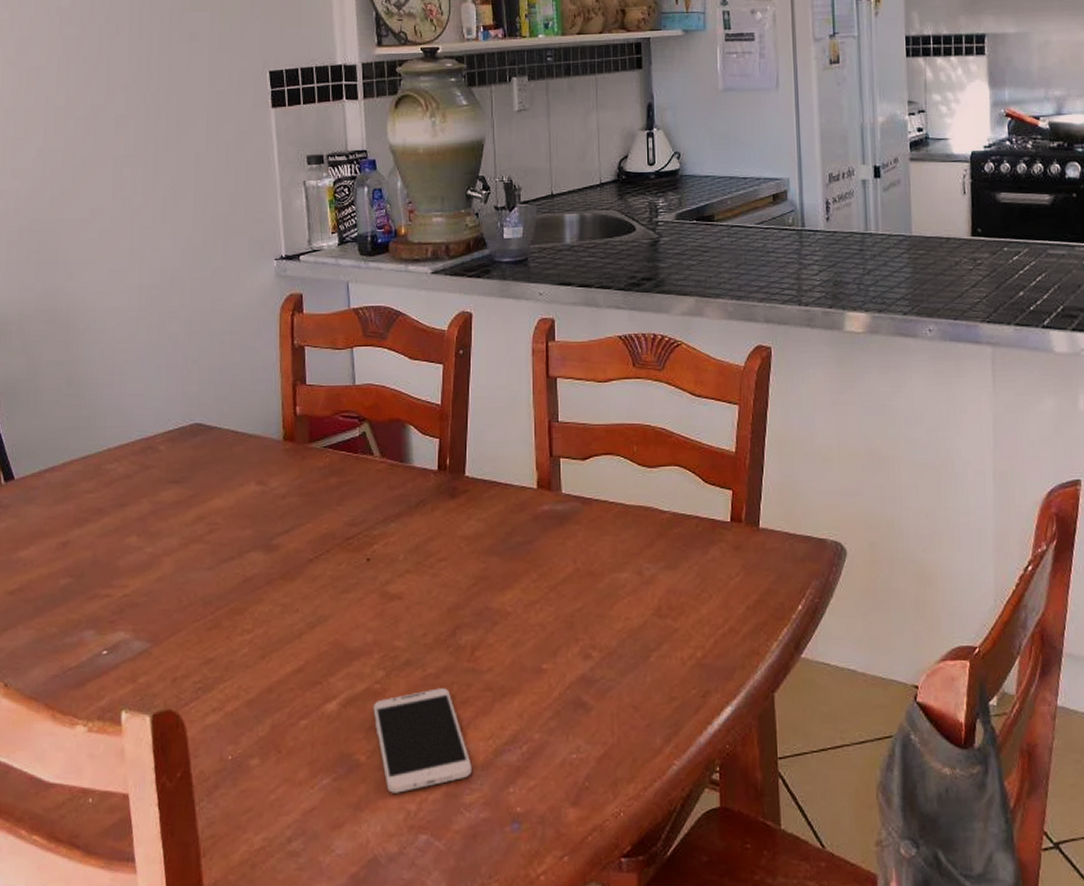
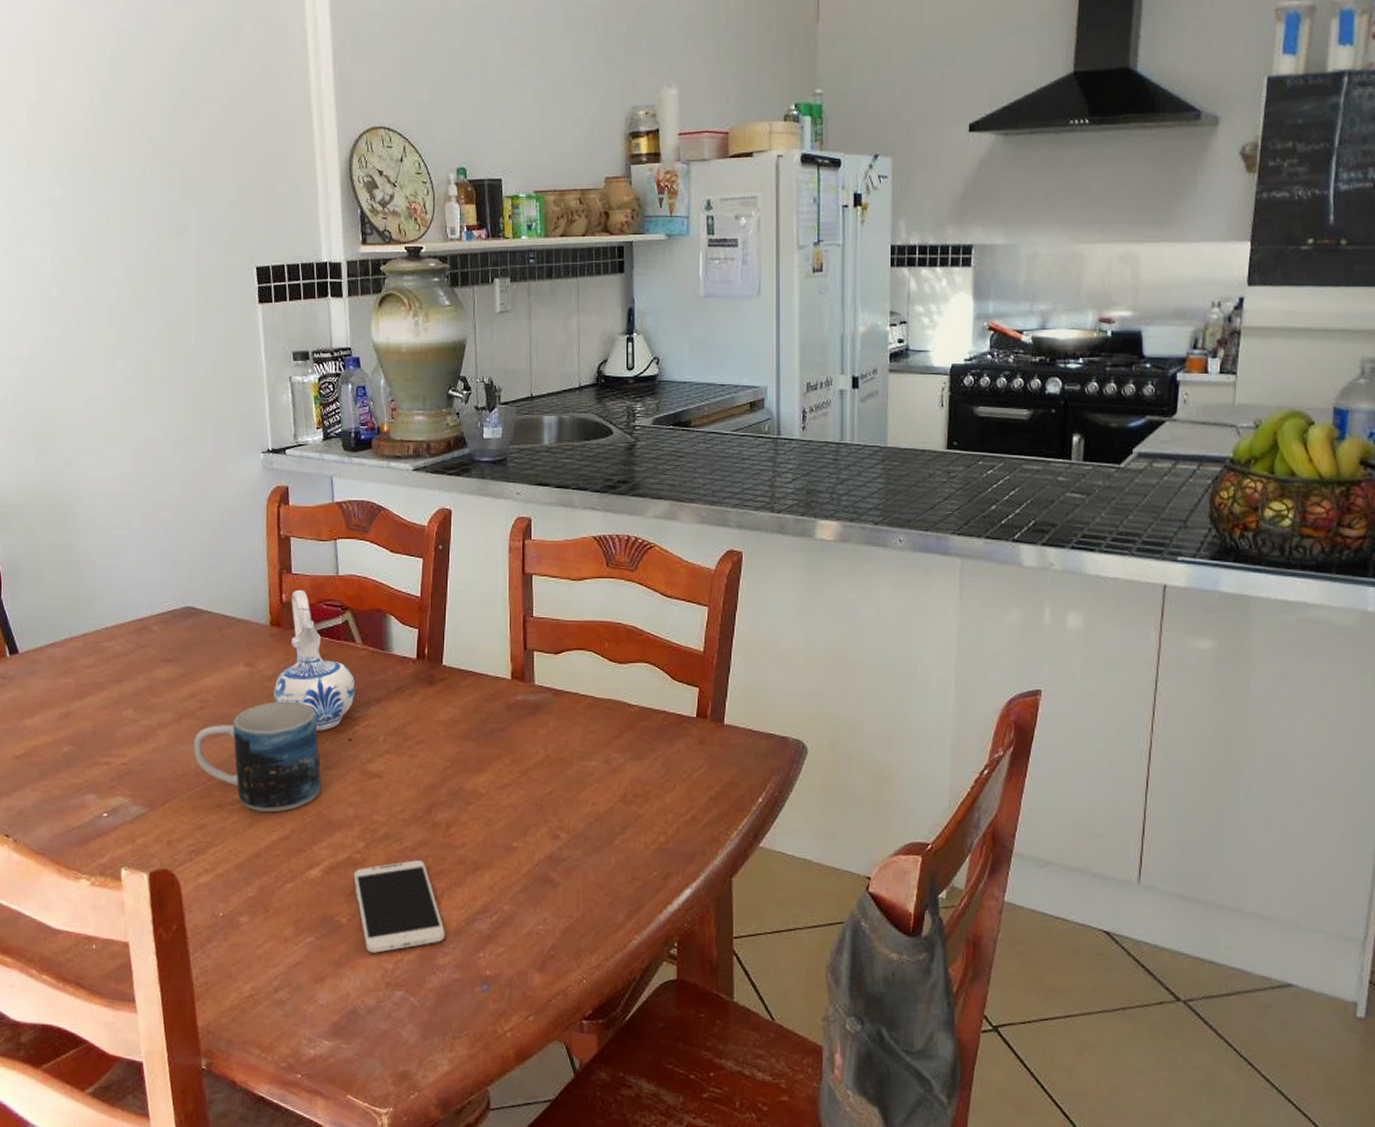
mug: none [201,521,338,643] -> present [193,701,322,813]
ceramic pitcher: none [287,401,374,552] -> present [274,589,356,731]

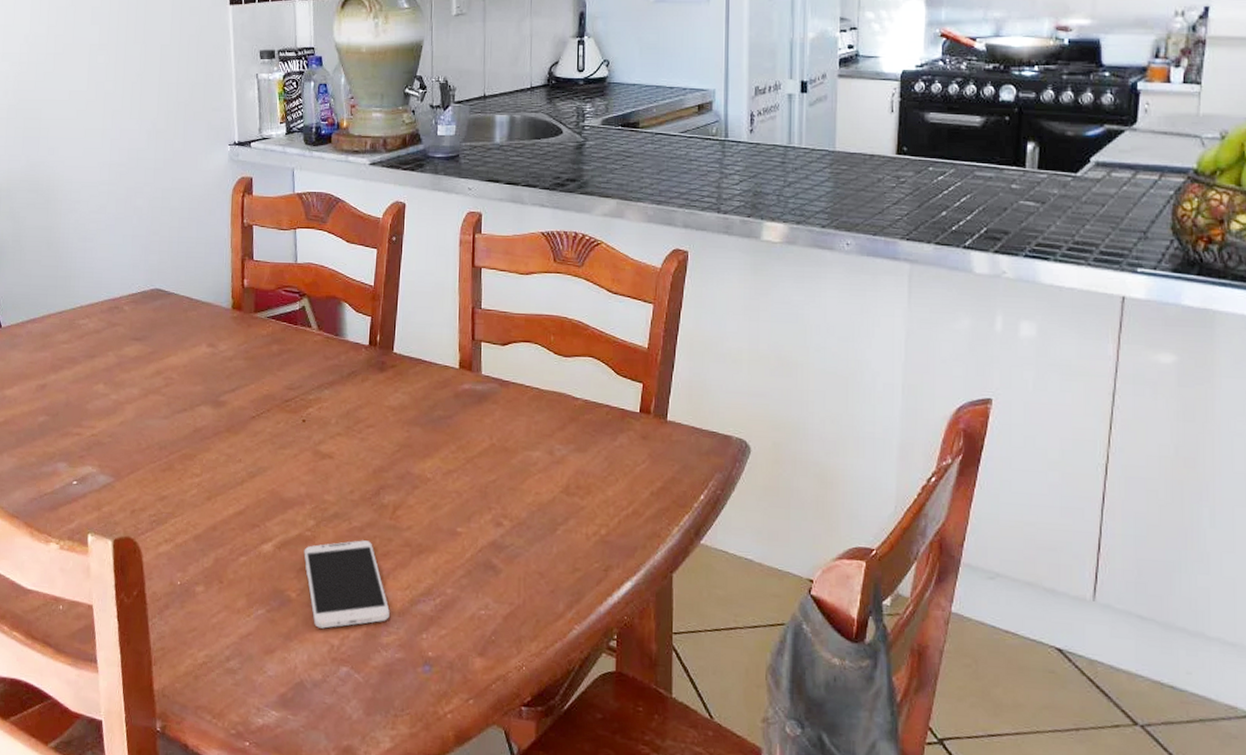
mug: present [193,701,322,813] -> none [157,381,276,488]
ceramic pitcher: present [274,589,356,731] -> none [233,275,311,412]

